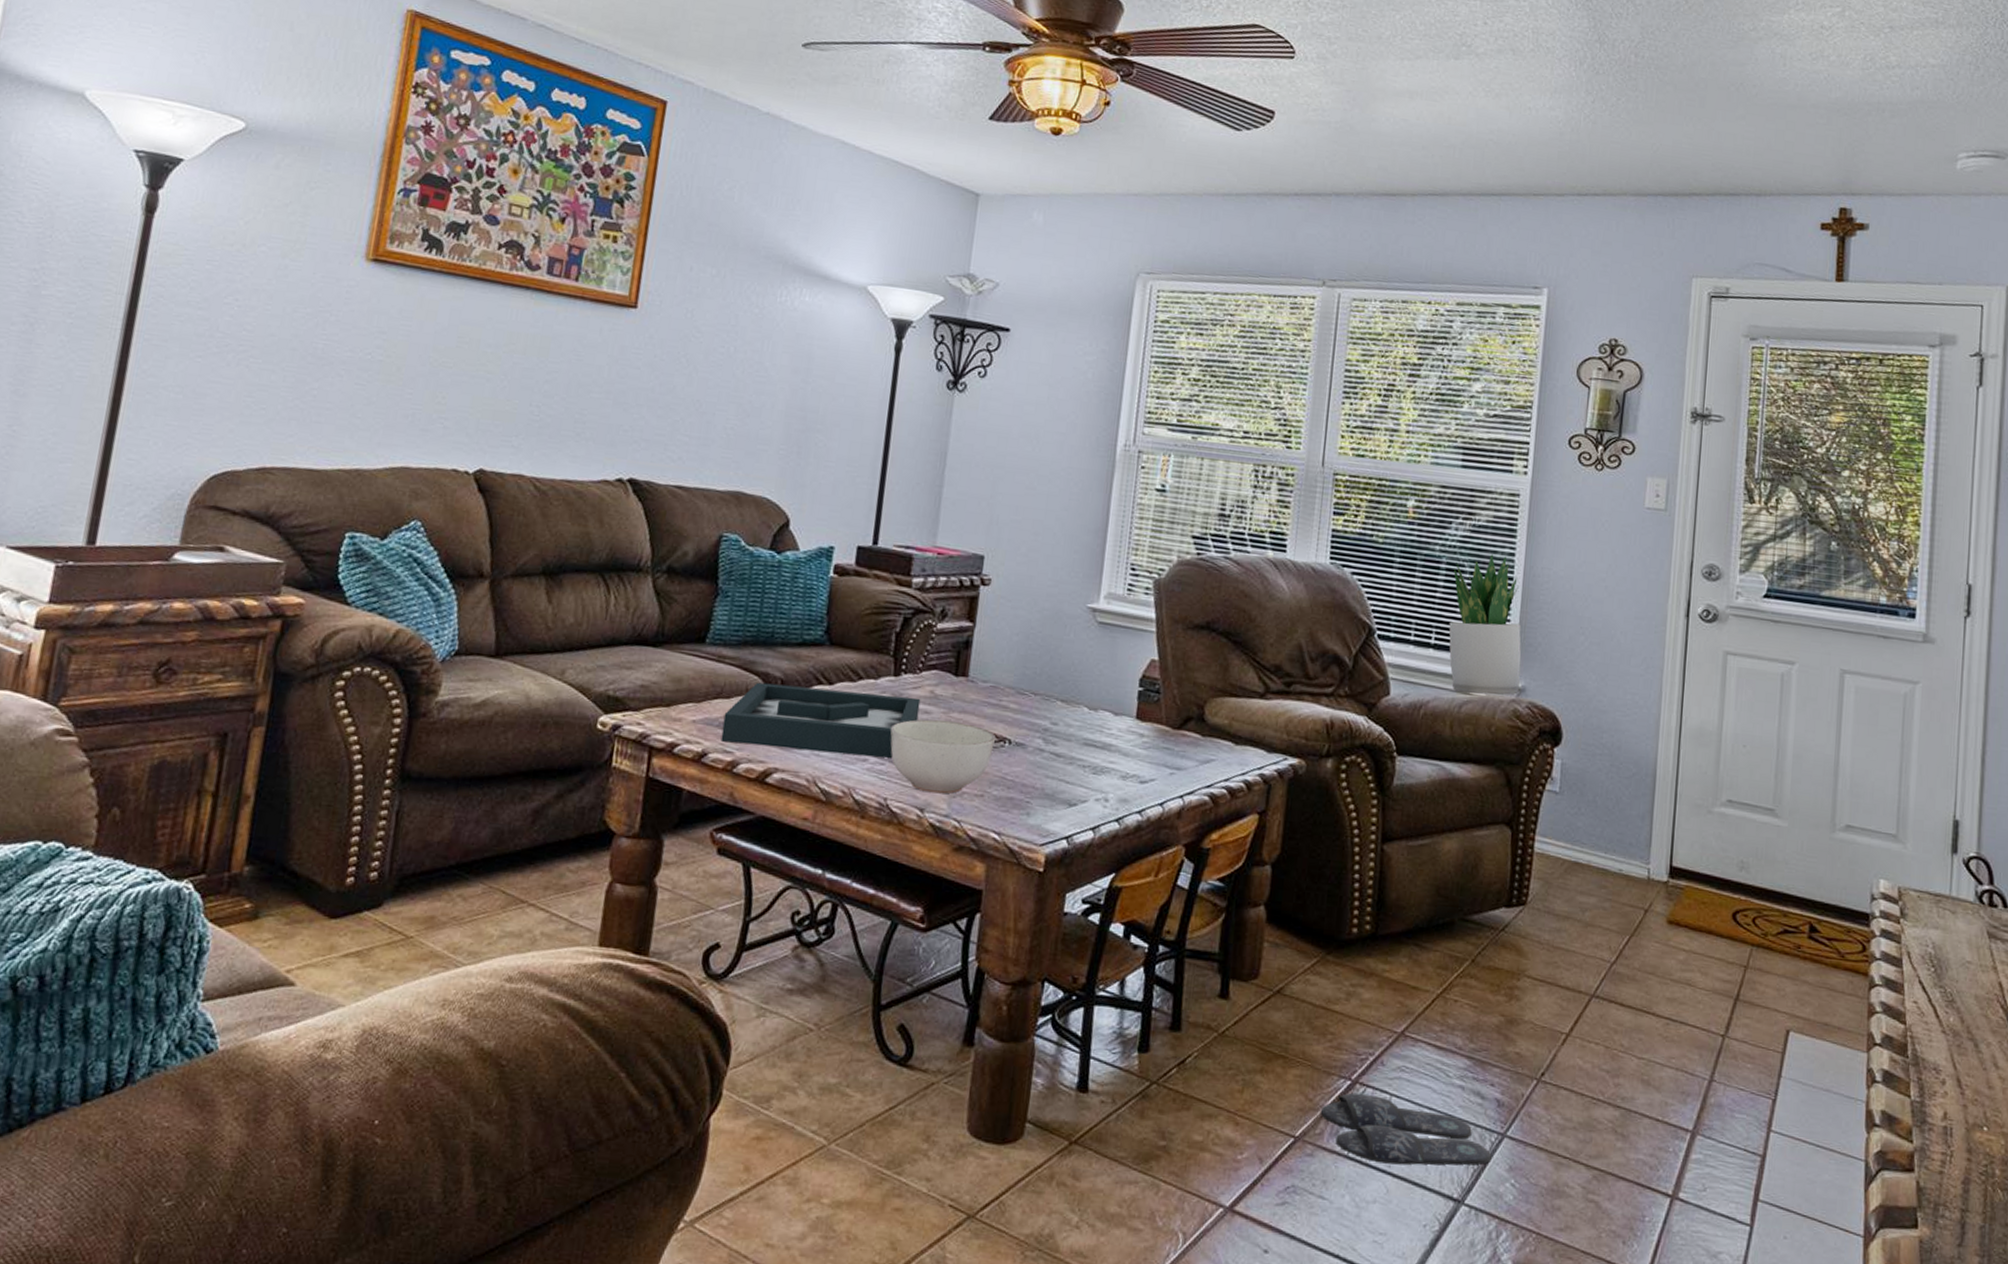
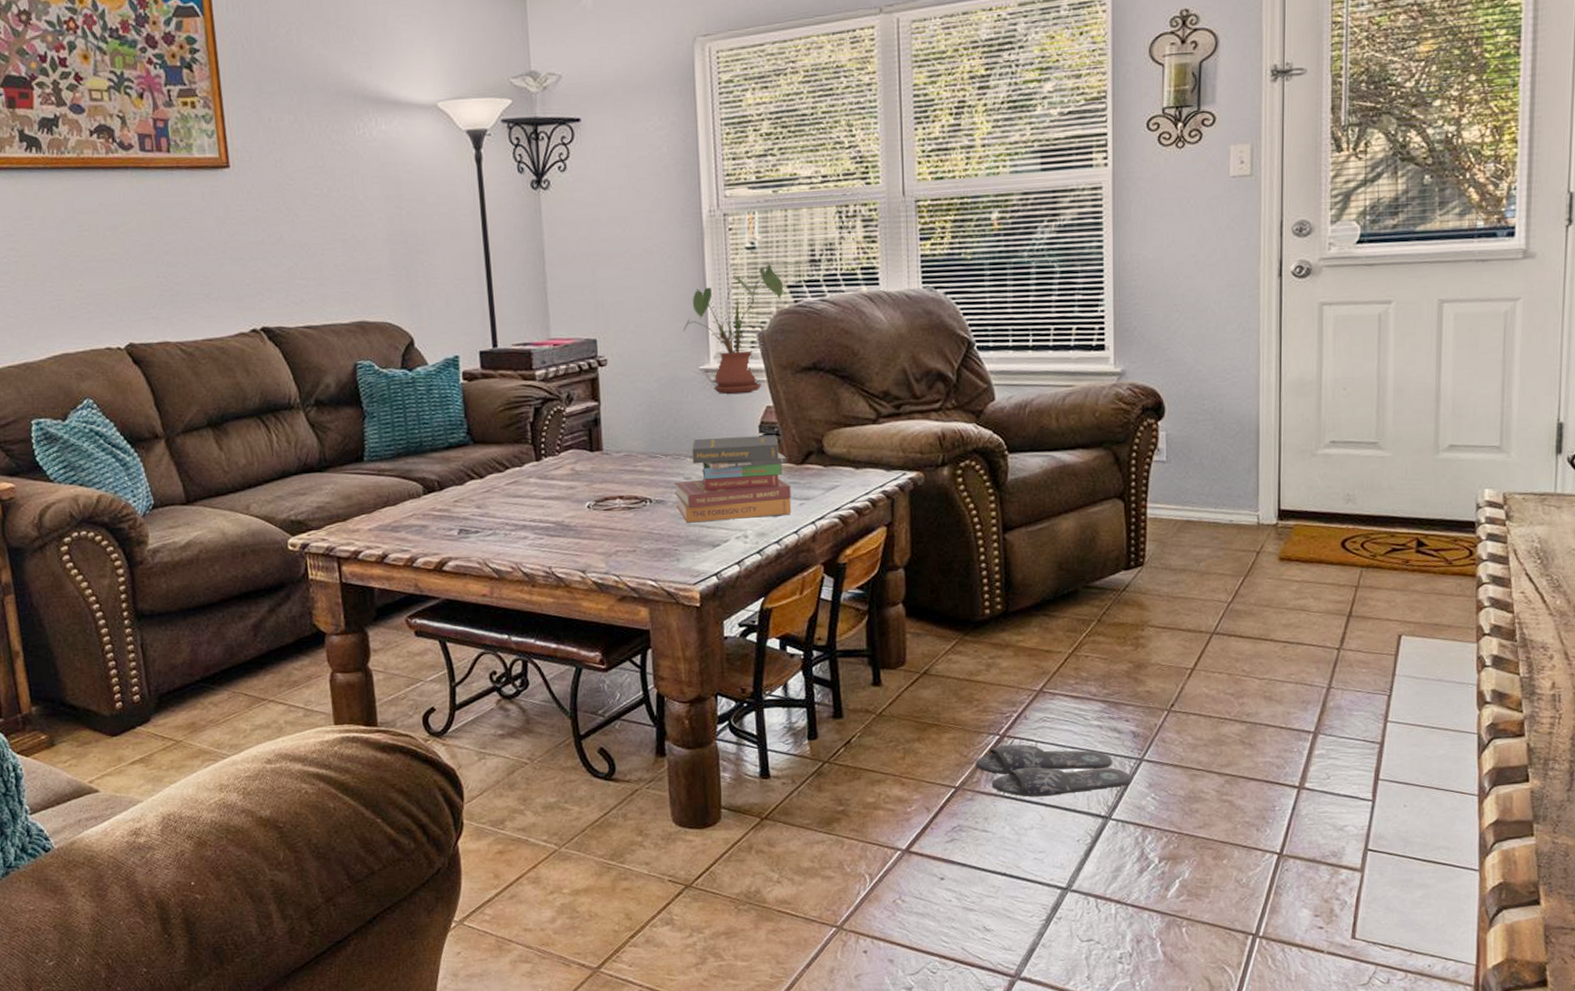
decorative tray: present [720,682,921,758] -> none [394,476,565,543]
bowl: present [890,719,996,794] -> none [541,491,638,556]
books: none [1037,681,1164,783] -> present [674,435,792,523]
house plant: none [1076,510,1190,642] -> present [683,264,785,394]
planter: present [1449,554,1522,695] -> none [1044,250,1119,387]

